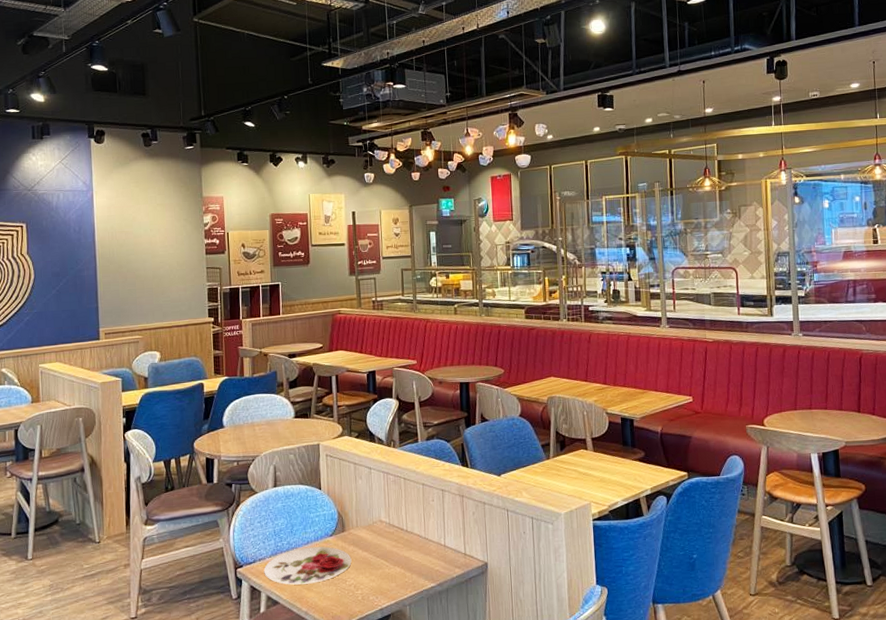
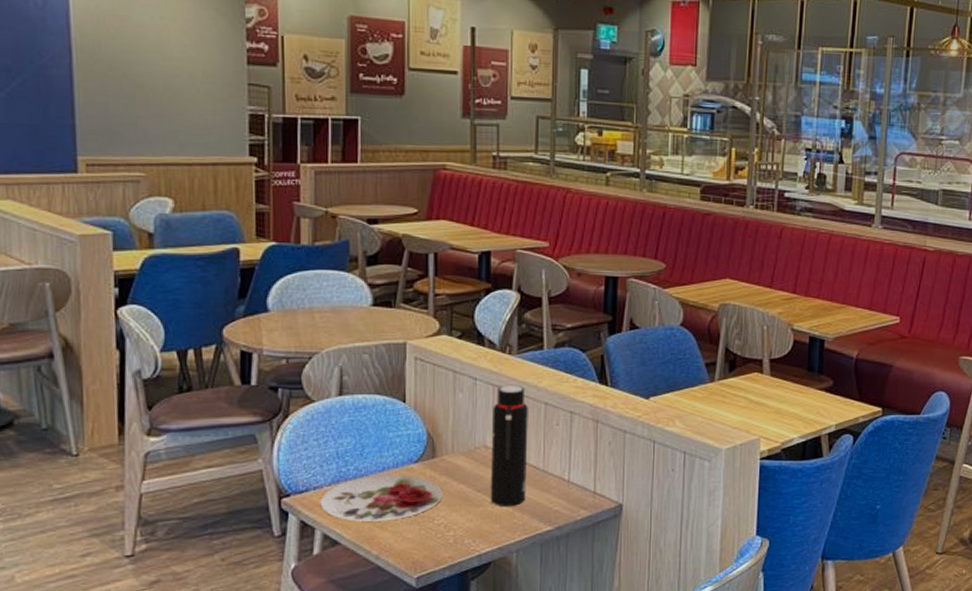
water bottle: none [384,471,414,569] -> present [490,384,528,507]

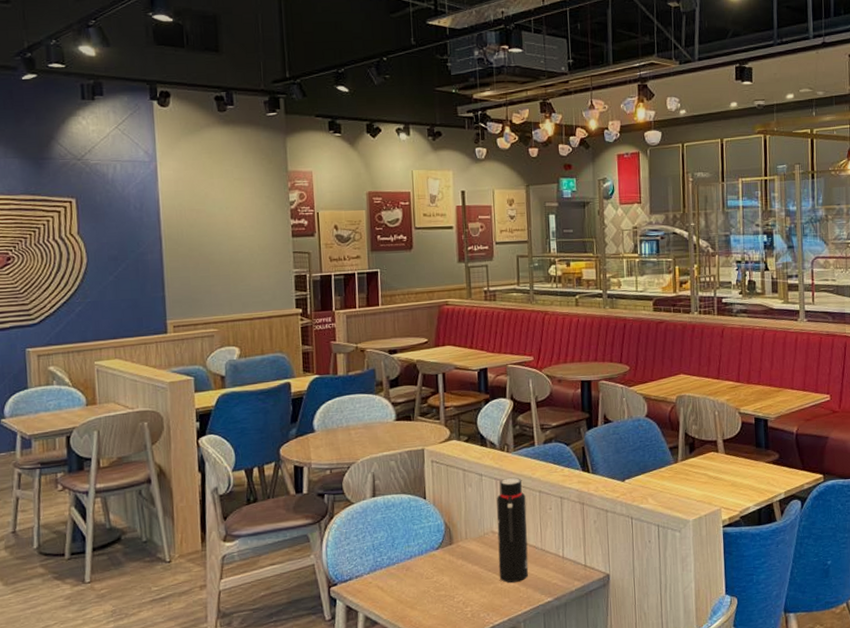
plate: present [320,474,443,522] -> none [361,561,460,604]

